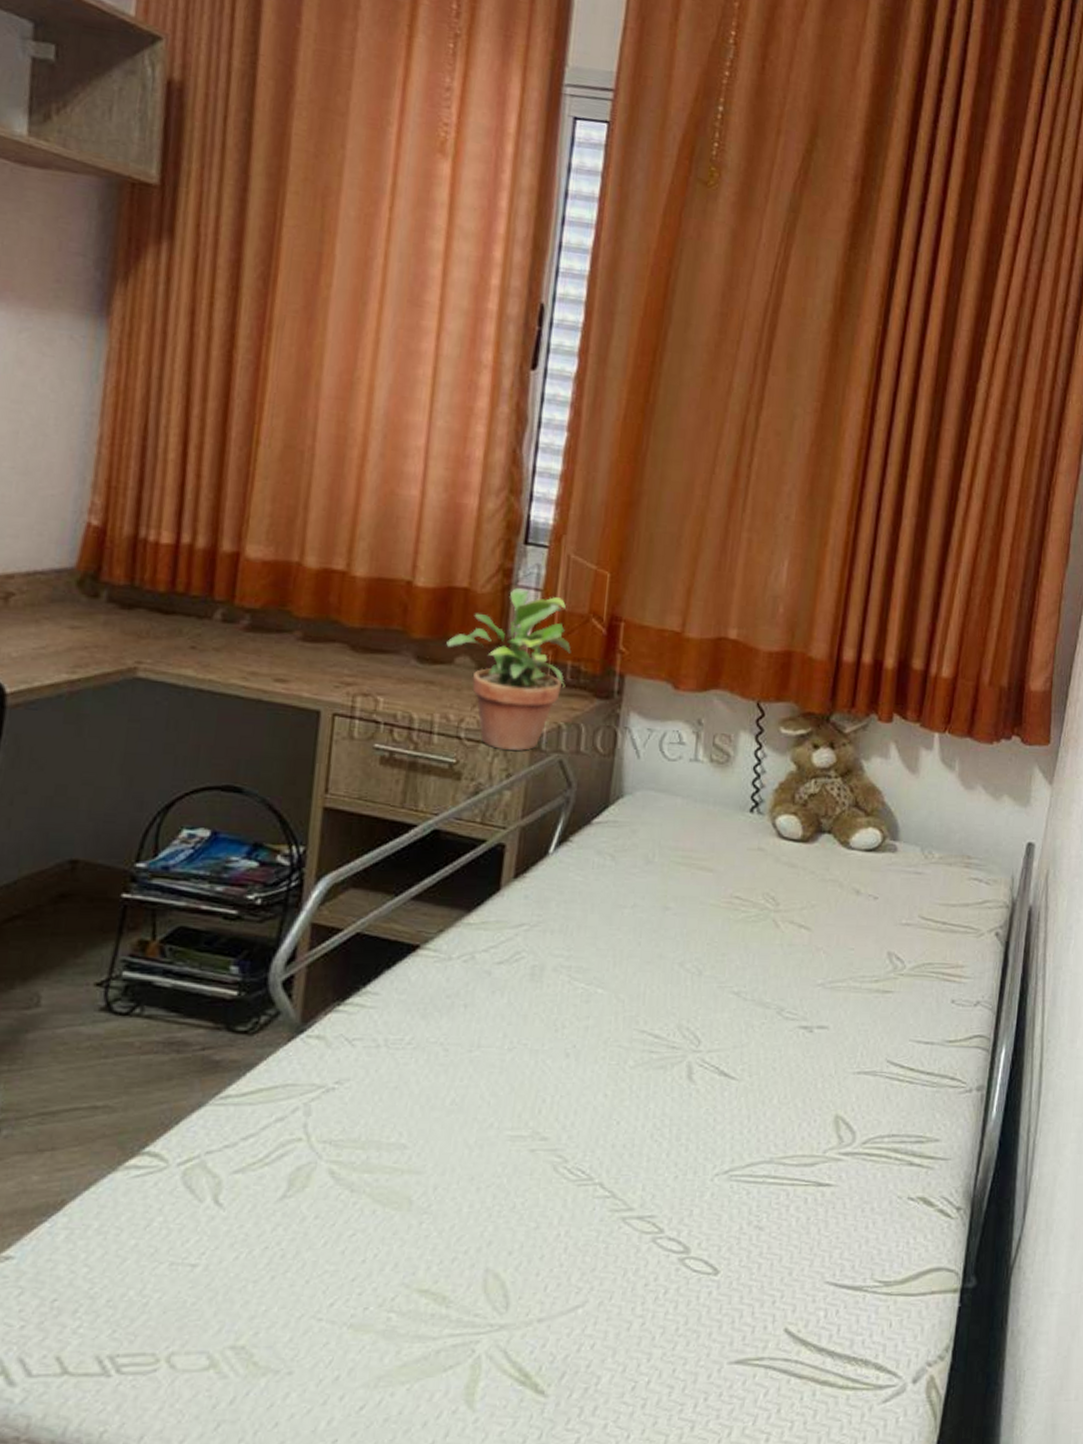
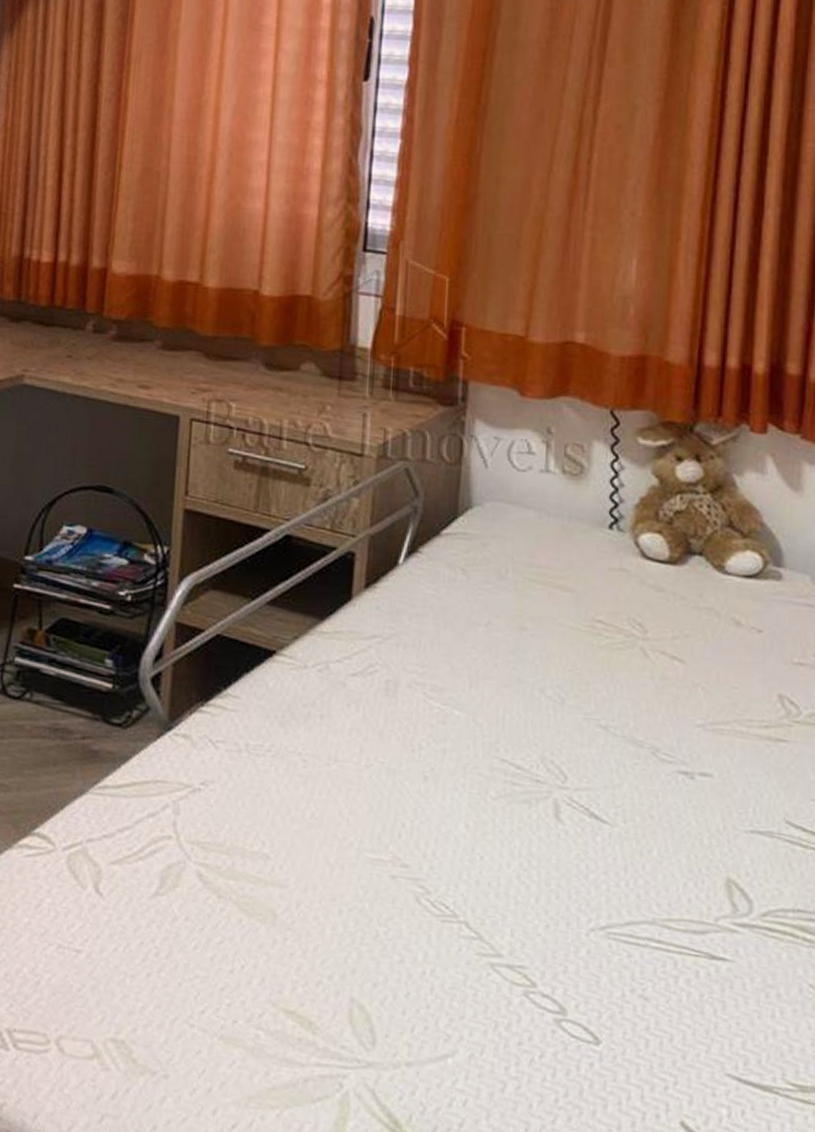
potted plant: present [446,587,571,751] -> none [292,294,413,458]

